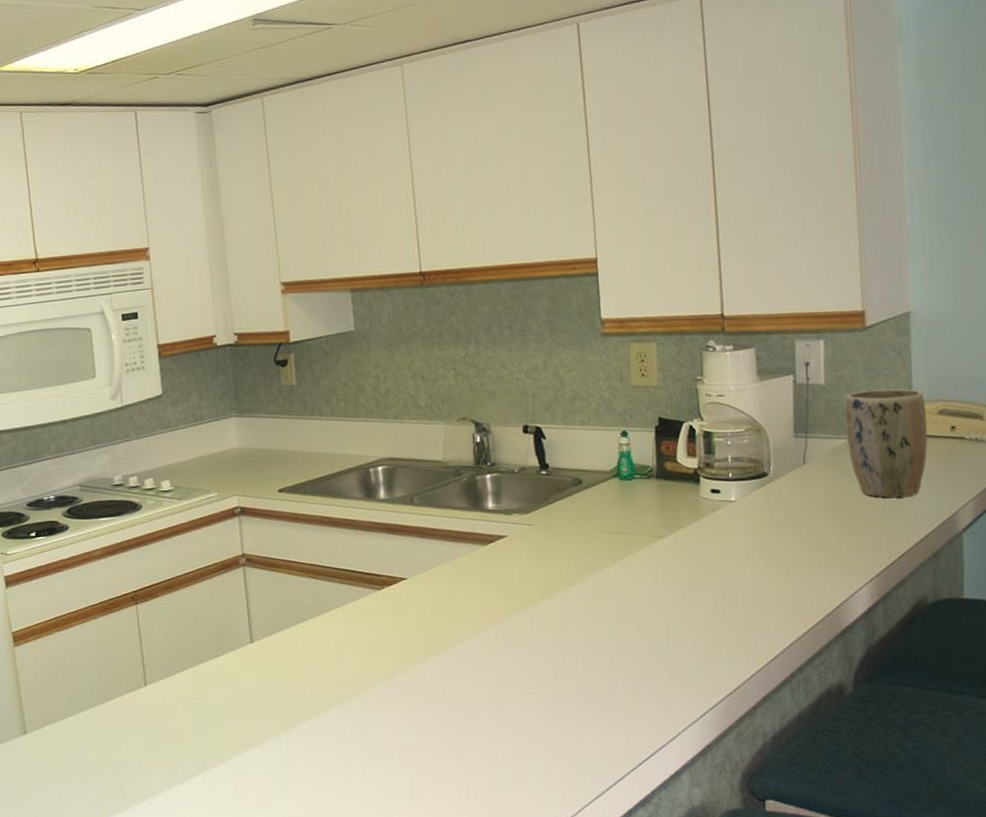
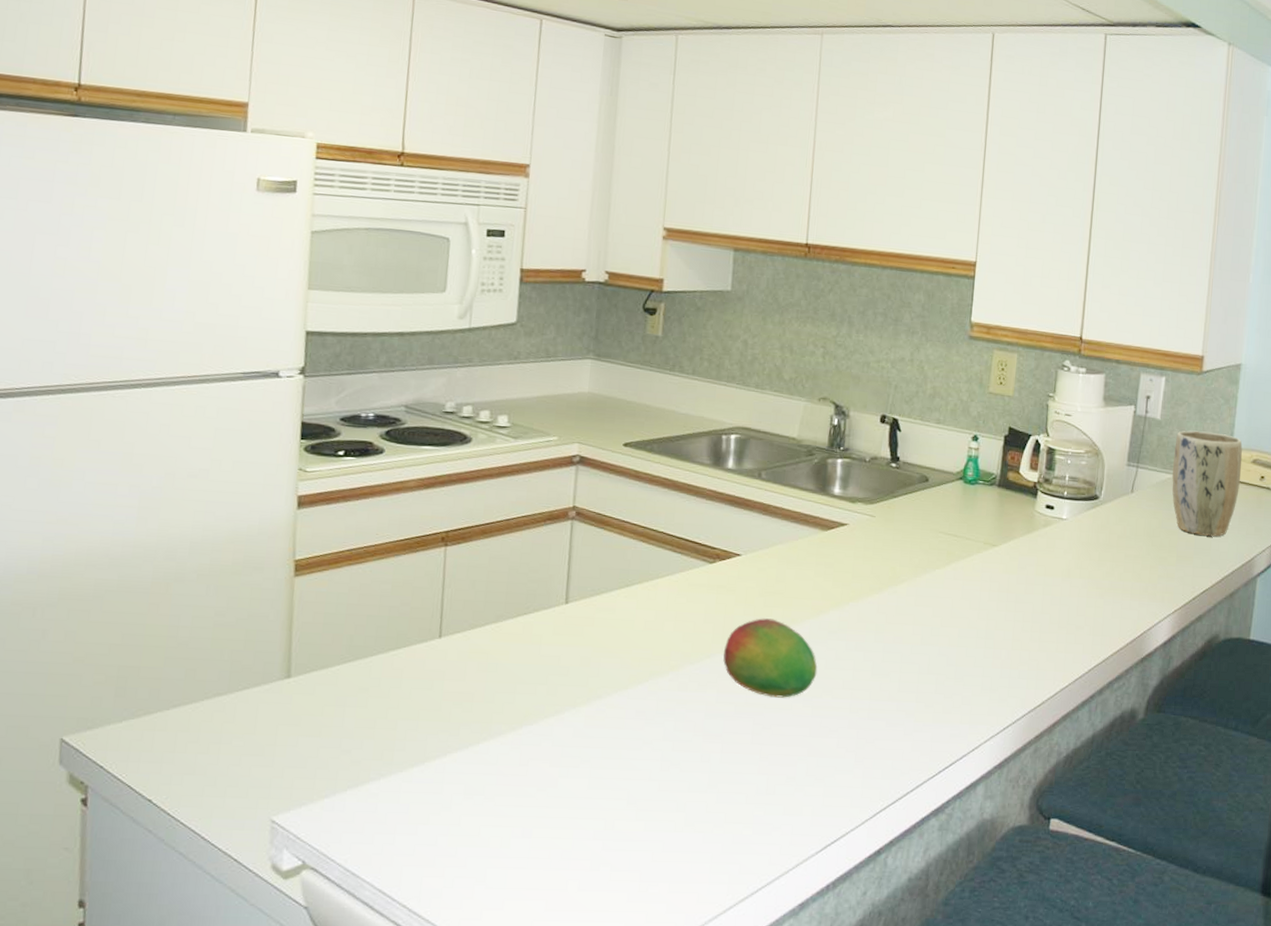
fruit: none [405,635,500,709] -> present [723,618,818,698]

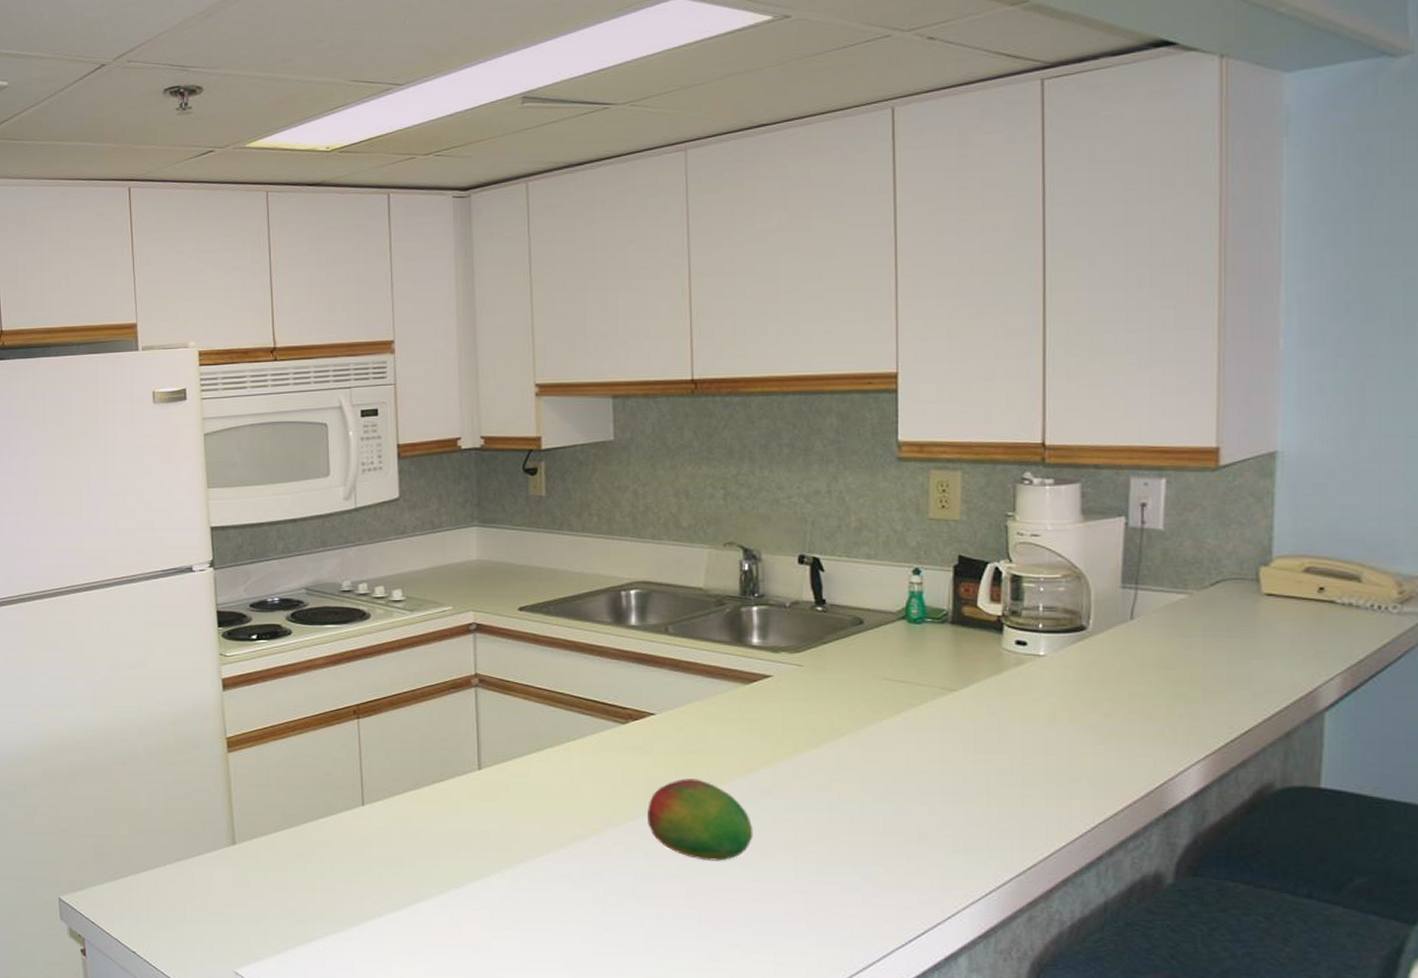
plant pot: present [1172,430,1243,537] -> none [1187,539,1289,665]

